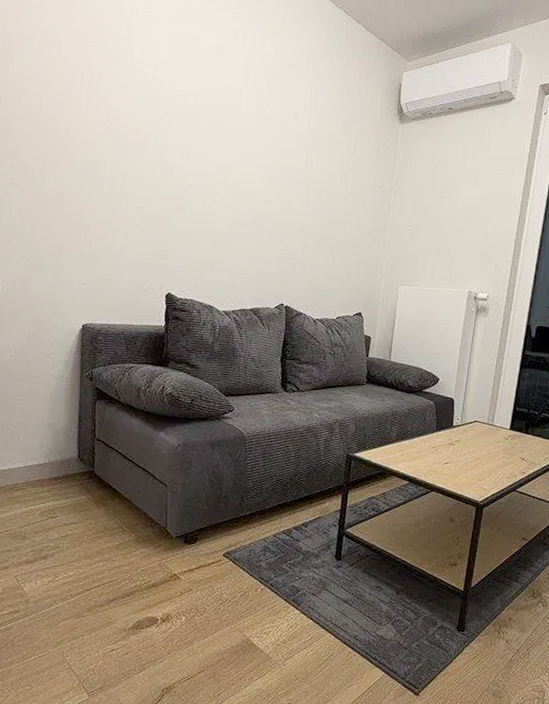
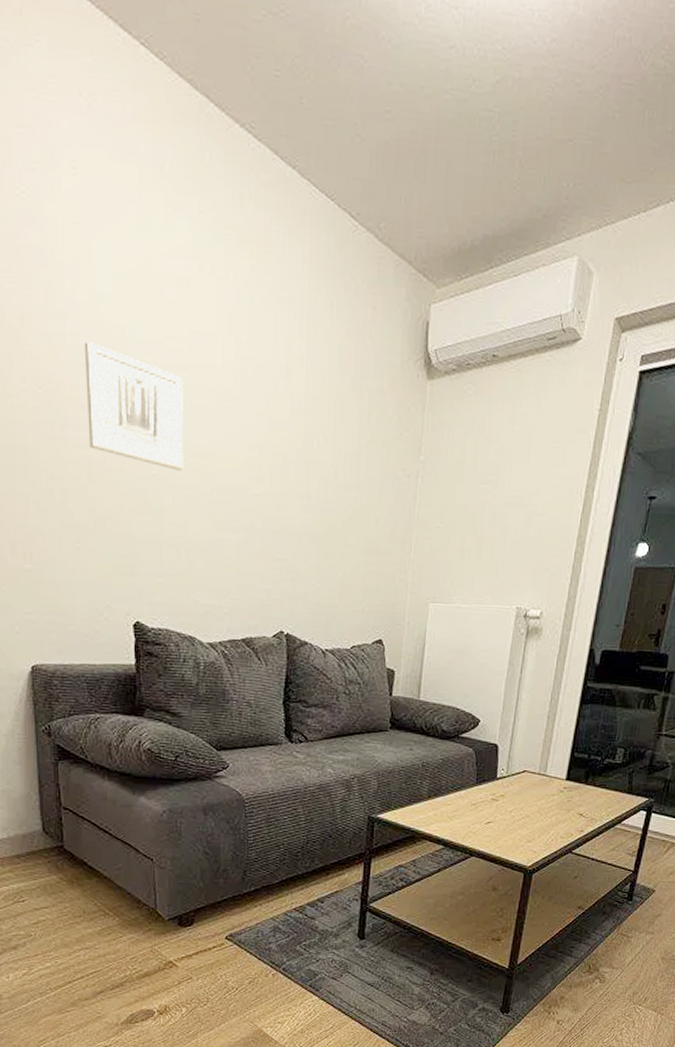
wall art: none [143,91,217,183] -> present [84,342,184,471]

